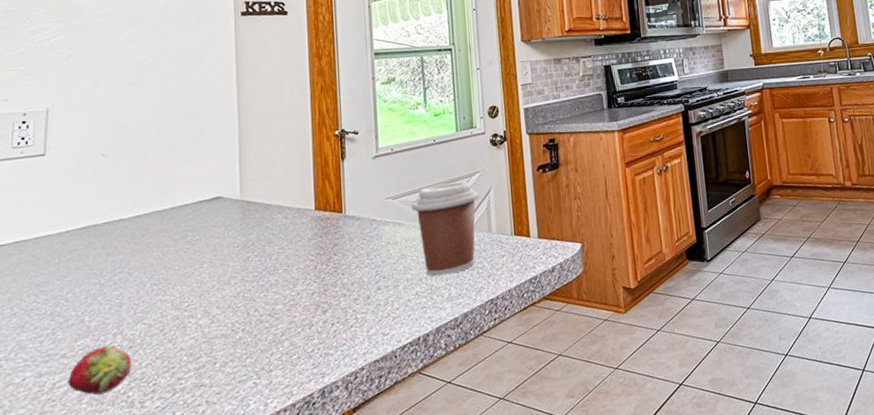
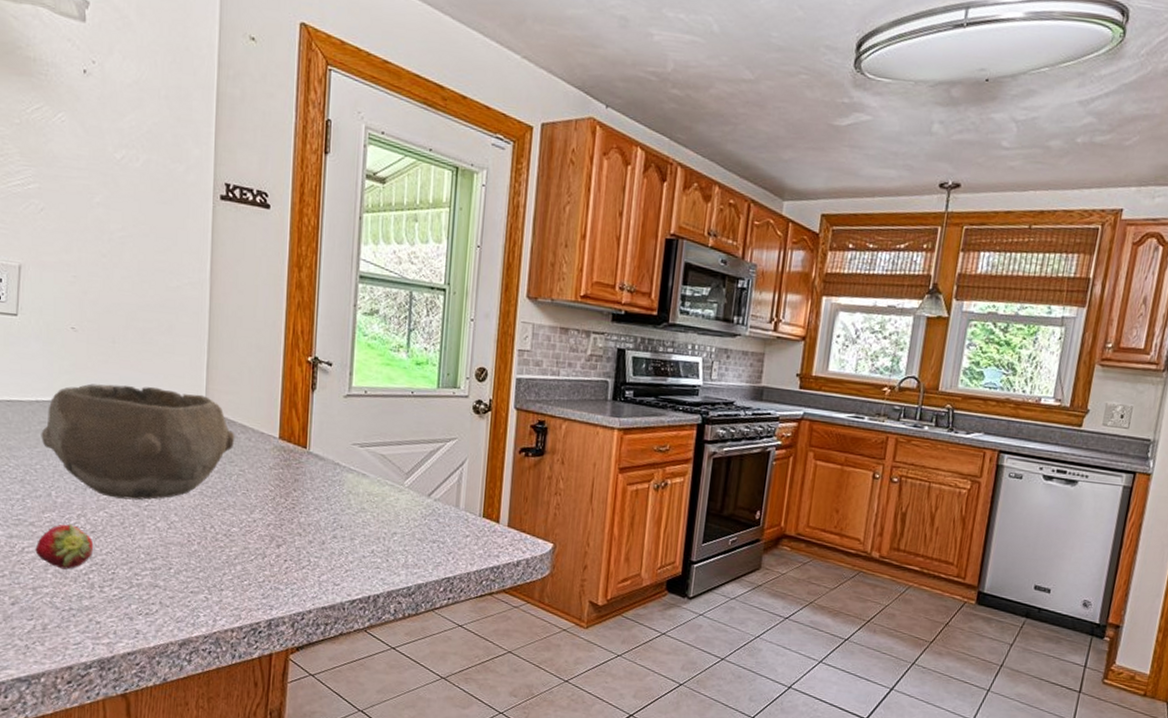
bowl: none [72,187,272,308] -> present [41,383,235,501]
coffee cup: present [411,181,479,277] -> none [378,442,452,541]

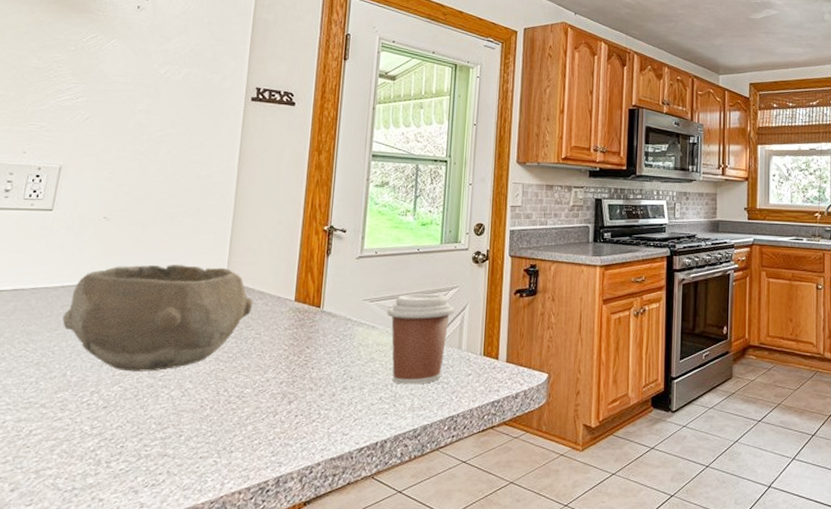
fruit: present [35,523,94,570] -> none [43,401,105,448]
coffee cup: none [378,442,452,541] -> present [387,294,454,385]

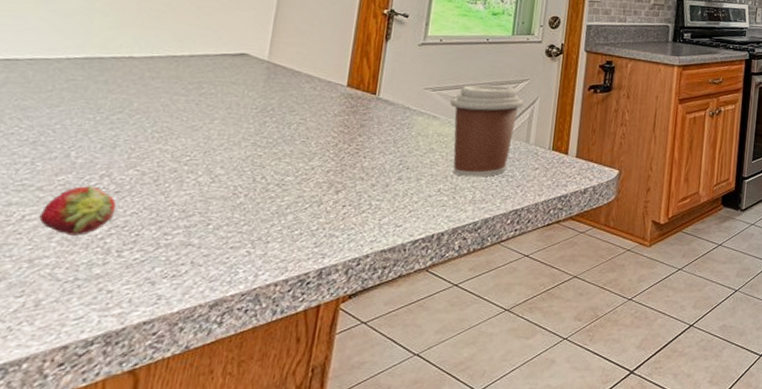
fruit: none [43,401,105,448] -> present [39,185,117,236]
bowl: present [62,264,253,372] -> none [66,39,299,156]

